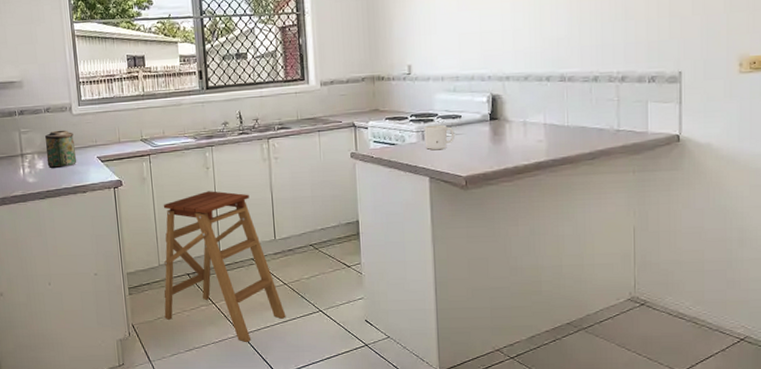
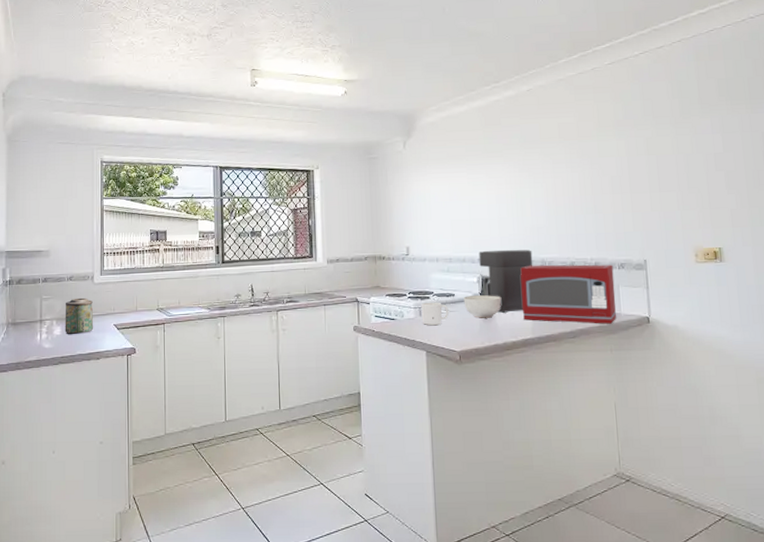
step ladder: present [163,191,286,342] -> none [167,360,288,516]
bowl: none [471,115,514,141] -> present [463,295,502,318]
coffee maker: none [489,64,551,135] -> present [478,249,533,313]
microwave: none [536,78,643,144] -> present [520,264,617,324]

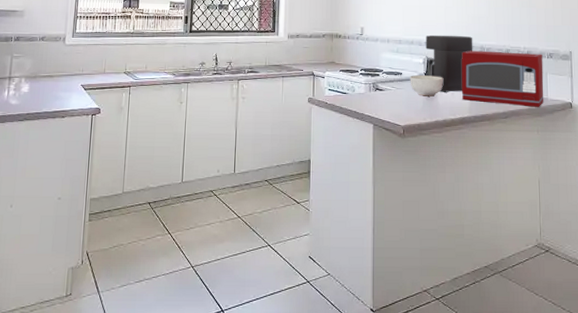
canister: present [65,297,94,334] -> none [32,57,63,92]
mug: present [421,302,449,326] -> none [371,79,396,101]

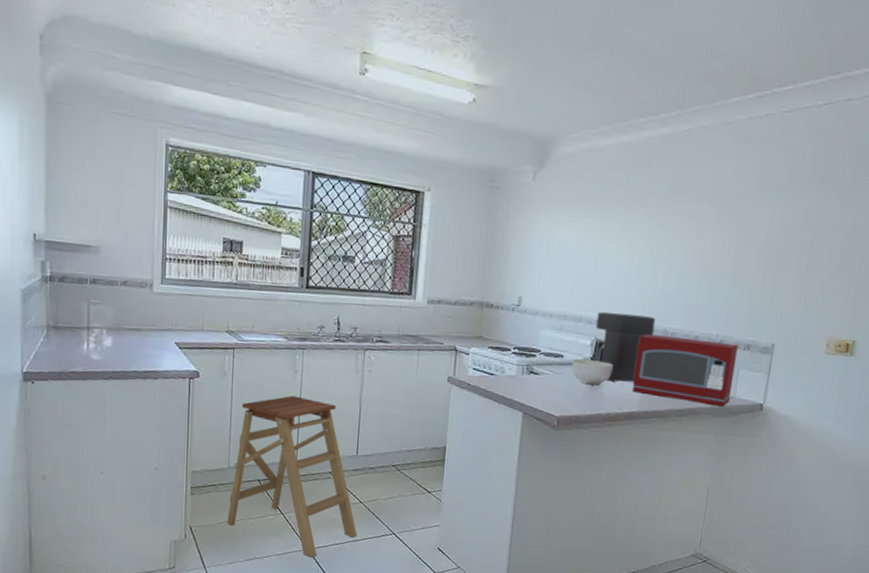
step ladder: none [120,124,237,275] -> present [227,395,357,558]

